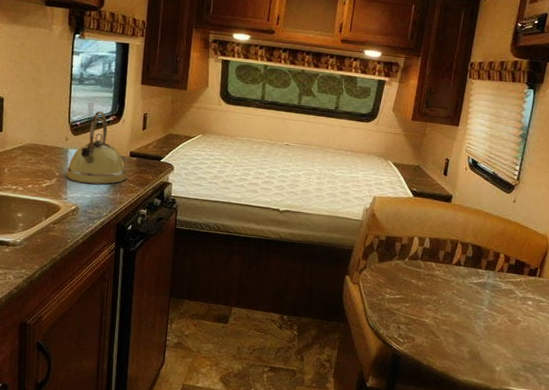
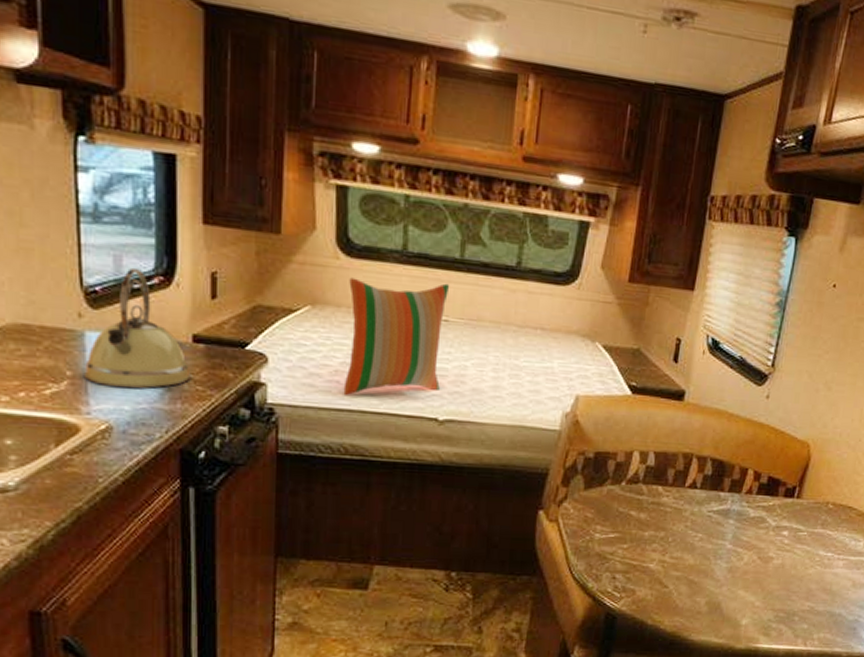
pillow: none [219,117,291,192] -> present [343,277,450,395]

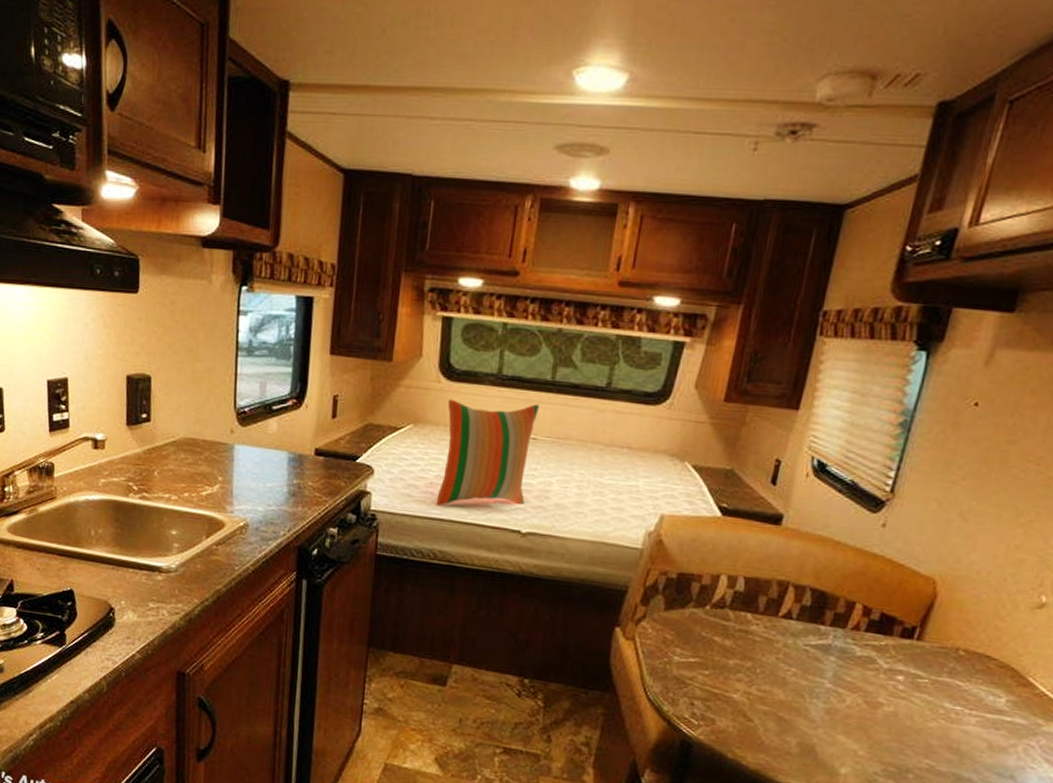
kettle: present [83,269,191,389] -> none [230,393,311,494]

